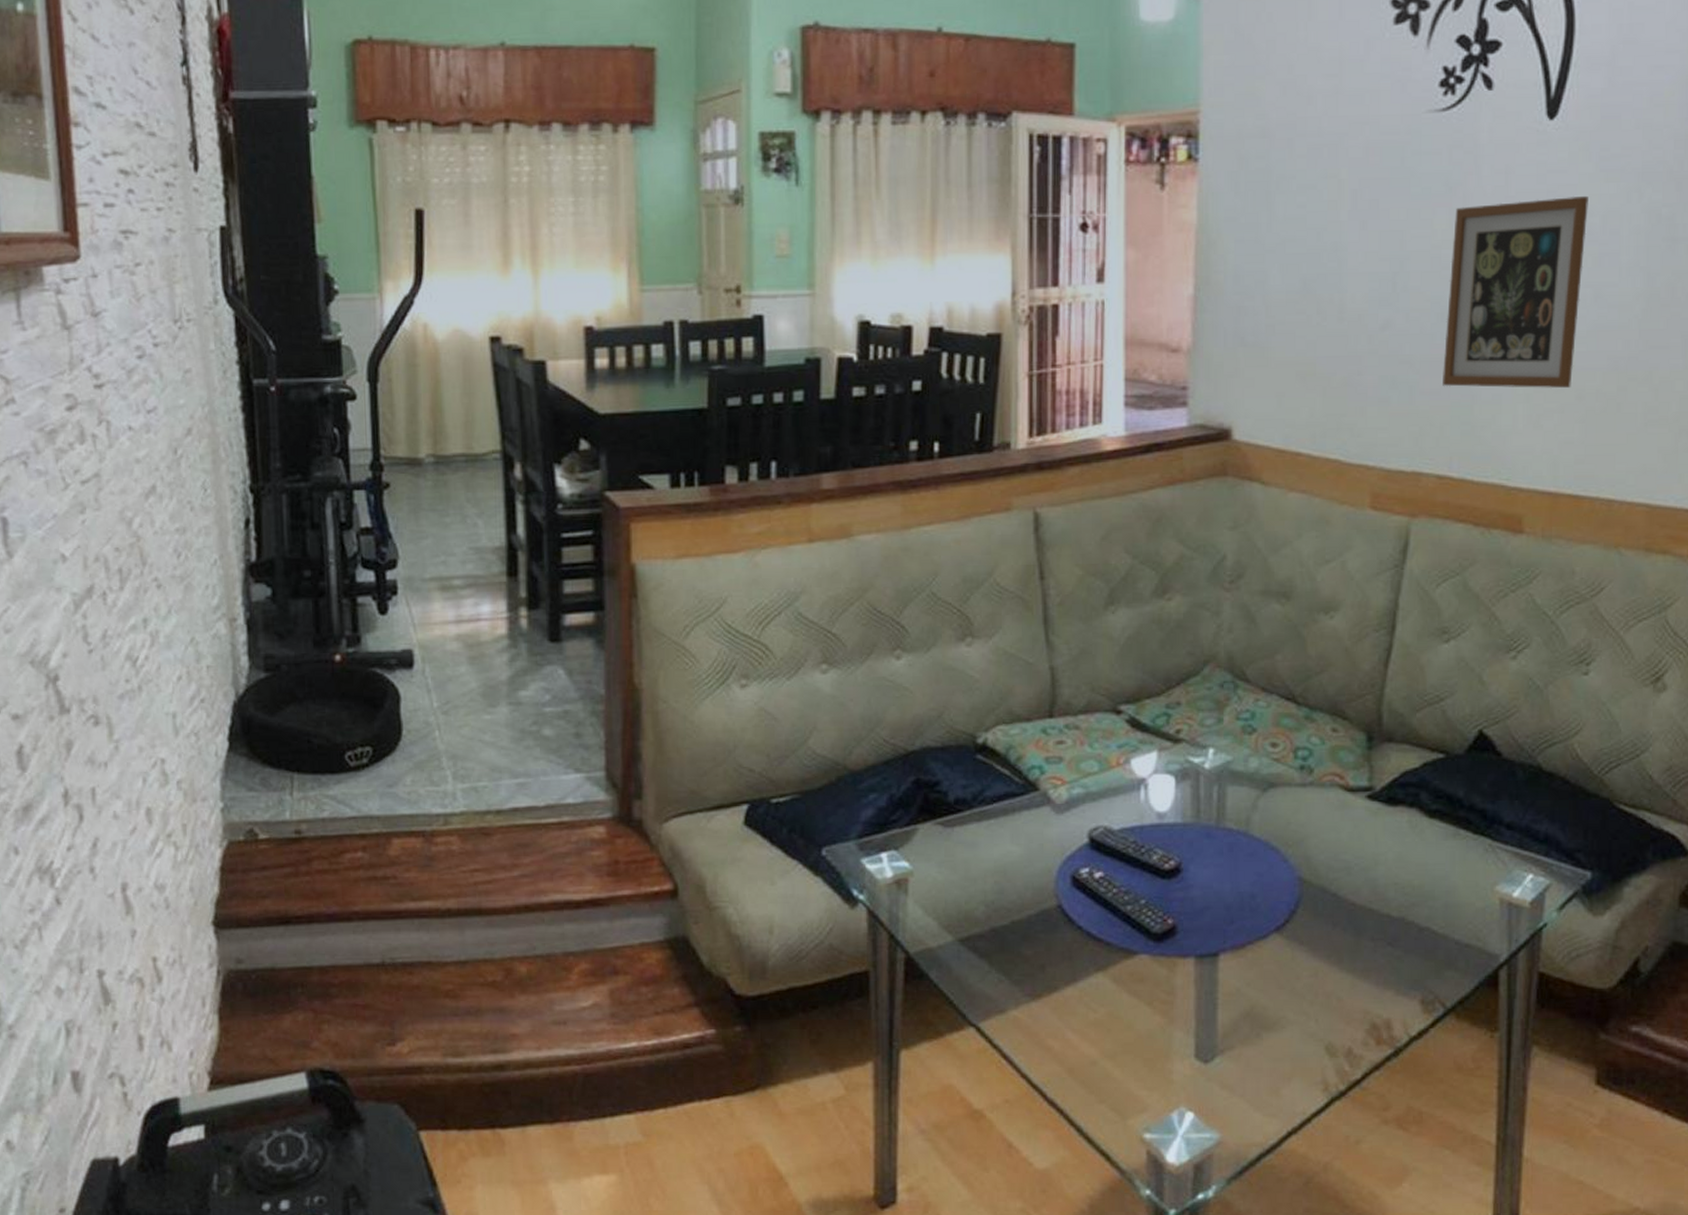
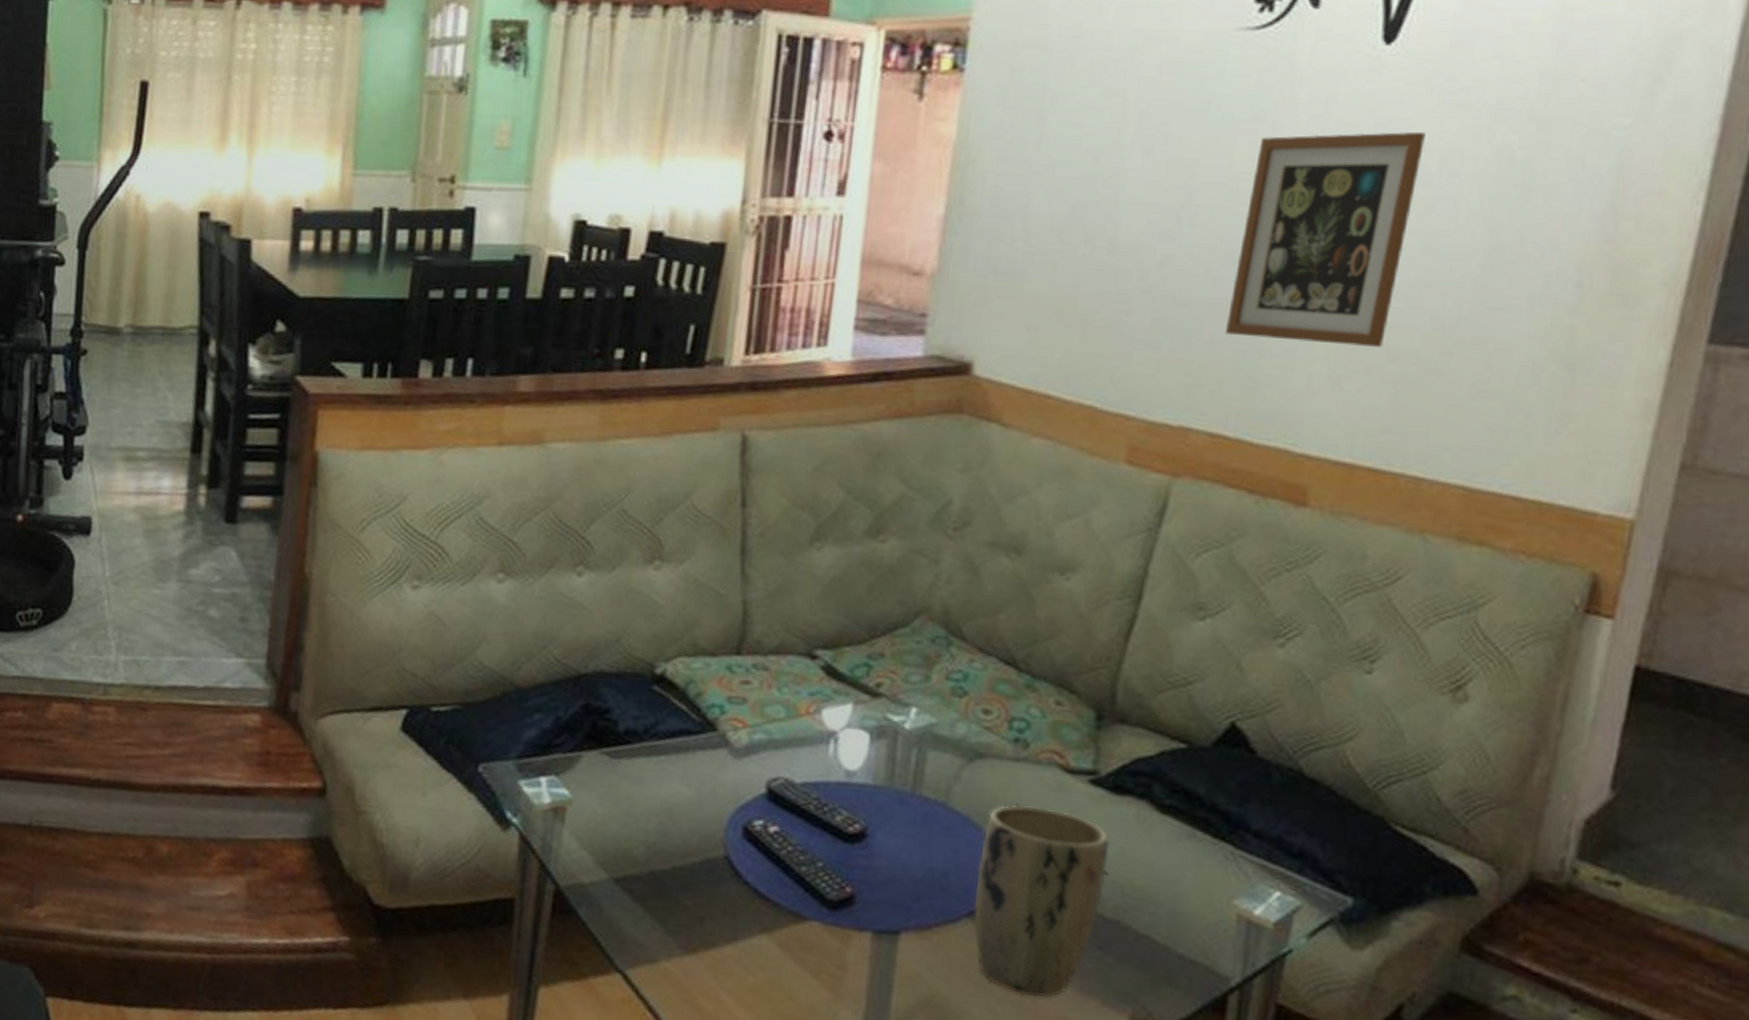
plant pot: none [1280,825,1389,996] -> present [973,804,1109,998]

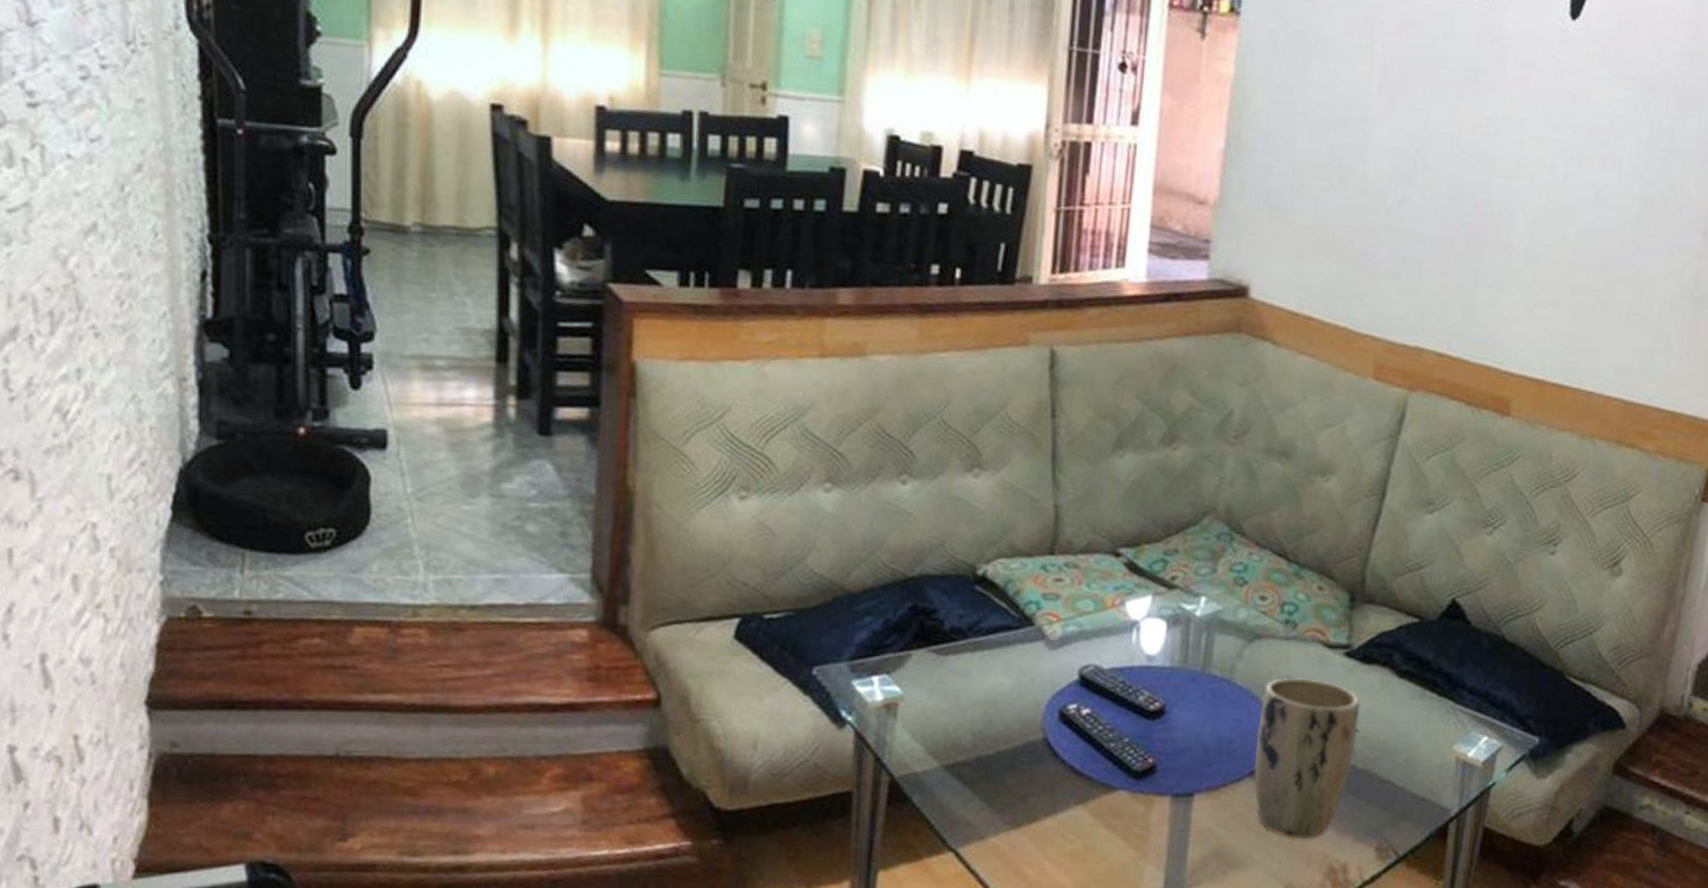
picture frame: present [1226,131,1426,347] -> none [1450,94,1600,282]

